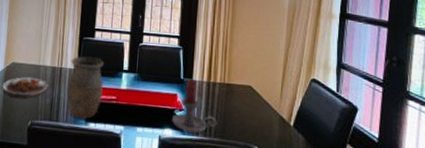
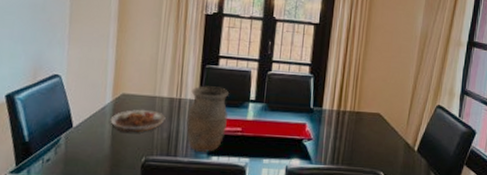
candle holder: present [171,78,217,134] -> none [299,107,345,163]

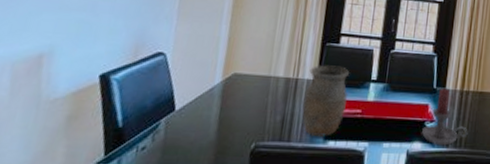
plate: present [110,109,166,133] -> none [218,90,280,116]
candle holder: none [299,107,345,163] -> present [421,87,468,146]

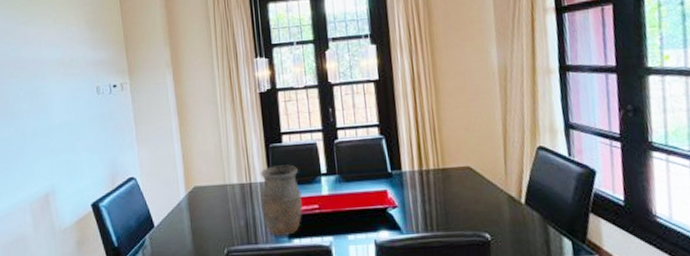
candle holder: present [421,87,468,146] -> none [385,170,438,232]

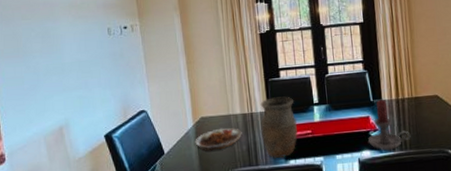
plate: none [187,199,240,226] -> present [195,128,242,151]
candle holder: none [385,170,438,232] -> present [367,99,411,151]

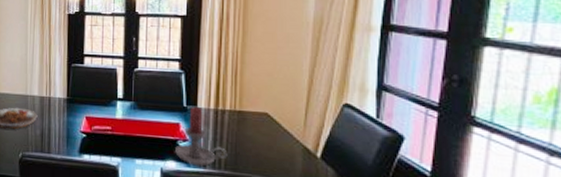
vase: present [260,96,298,159] -> none [56,84,96,151]

